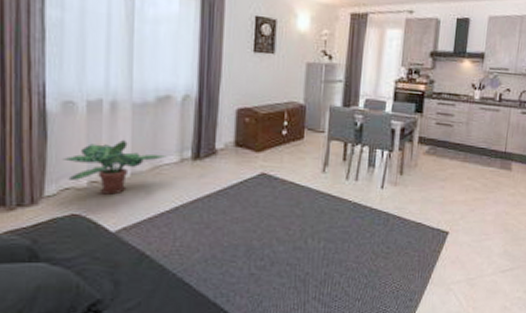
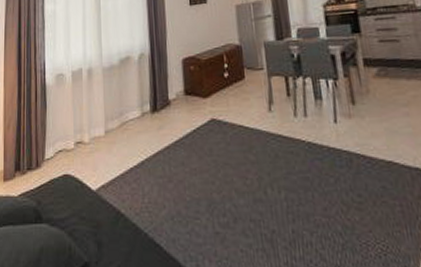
potted plant: present [62,139,167,195] -> none [57,100,131,154]

